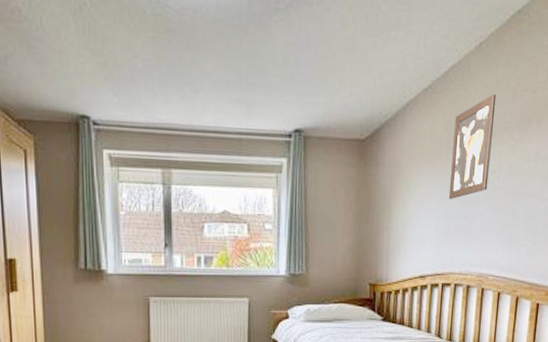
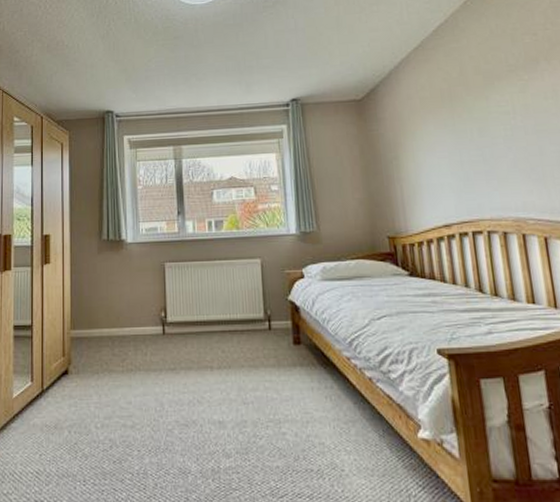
wall art: present [448,93,497,199] -> none [452,42,504,144]

